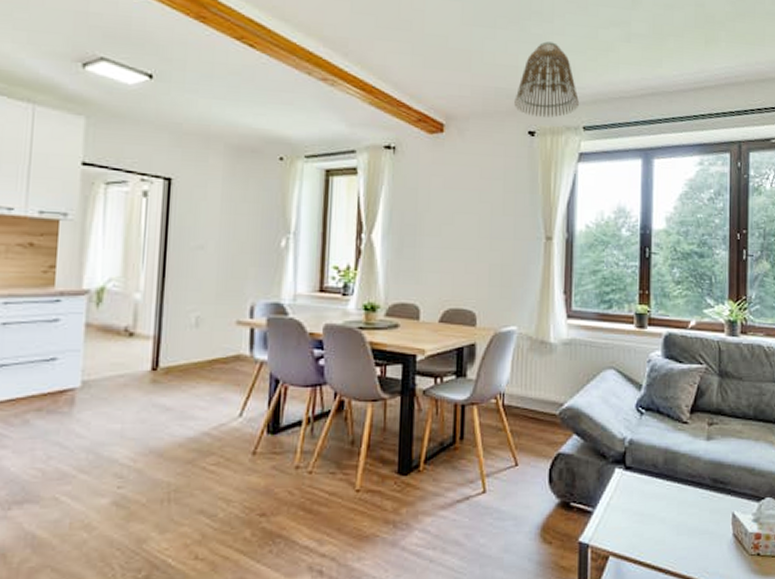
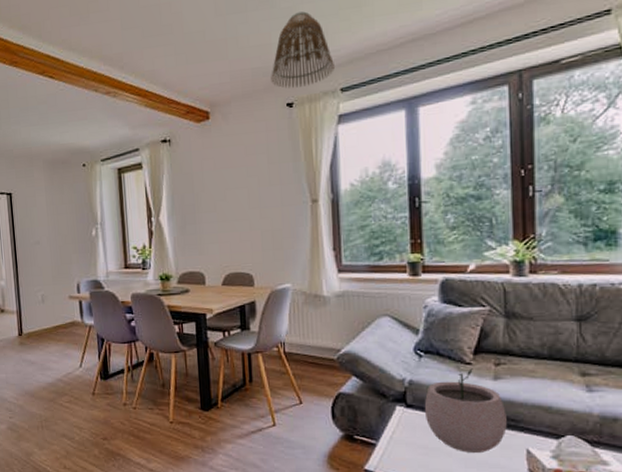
plant pot: none [642,425,716,520] -> present [424,366,507,454]

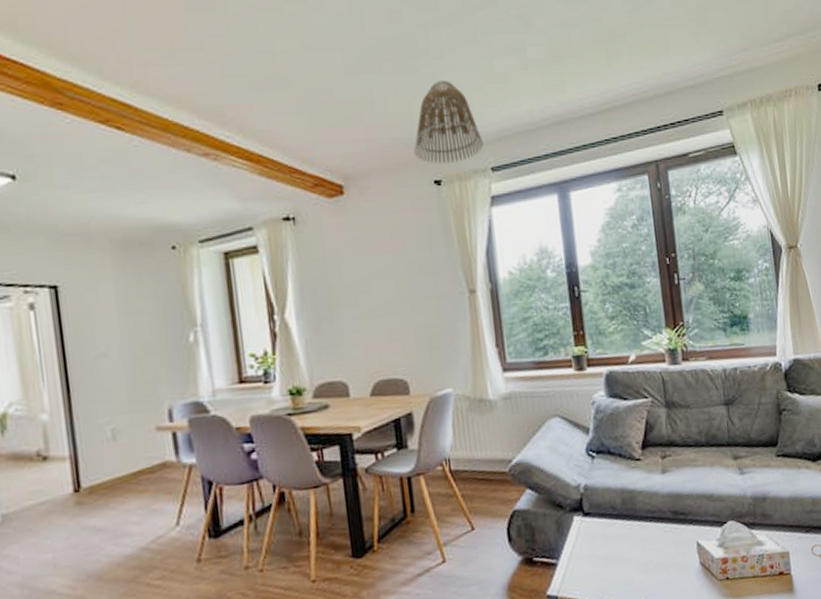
plant pot: present [424,366,507,454] -> none [600,463,678,556]

